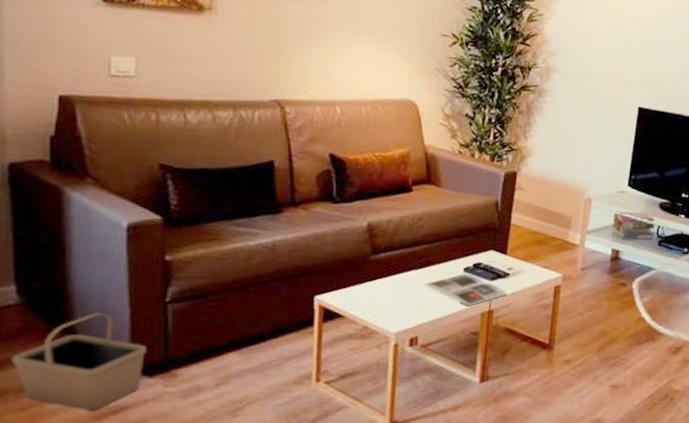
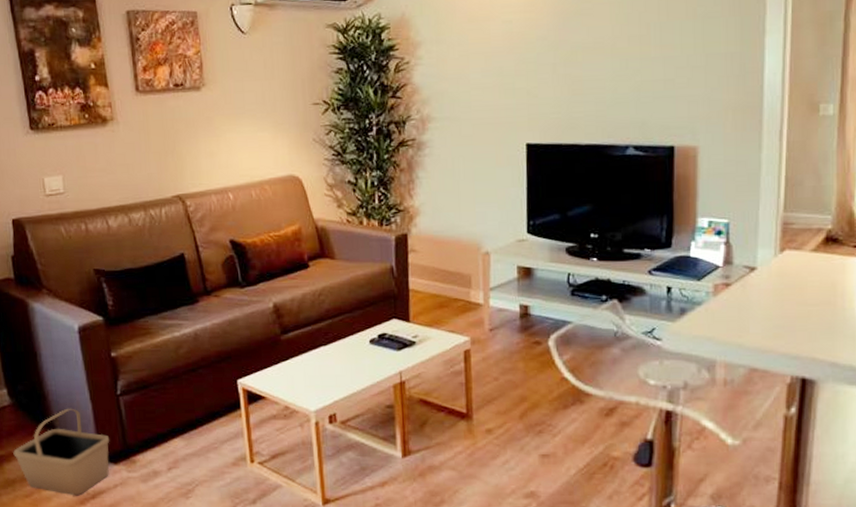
magazine: present [424,273,508,306] -> none [334,345,417,379]
books: present [610,211,655,240] -> none [514,260,566,293]

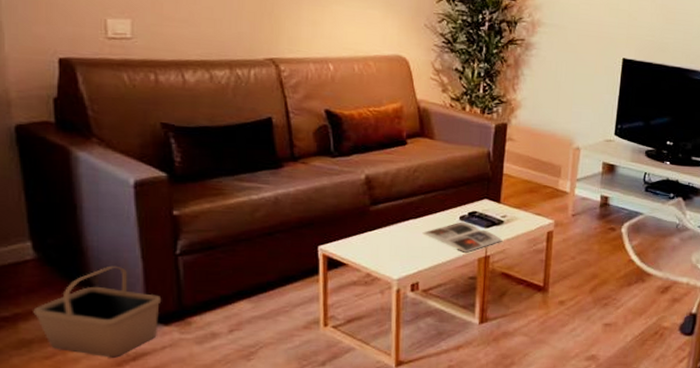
magazine: none [334,345,417,379] -> present [422,222,503,253]

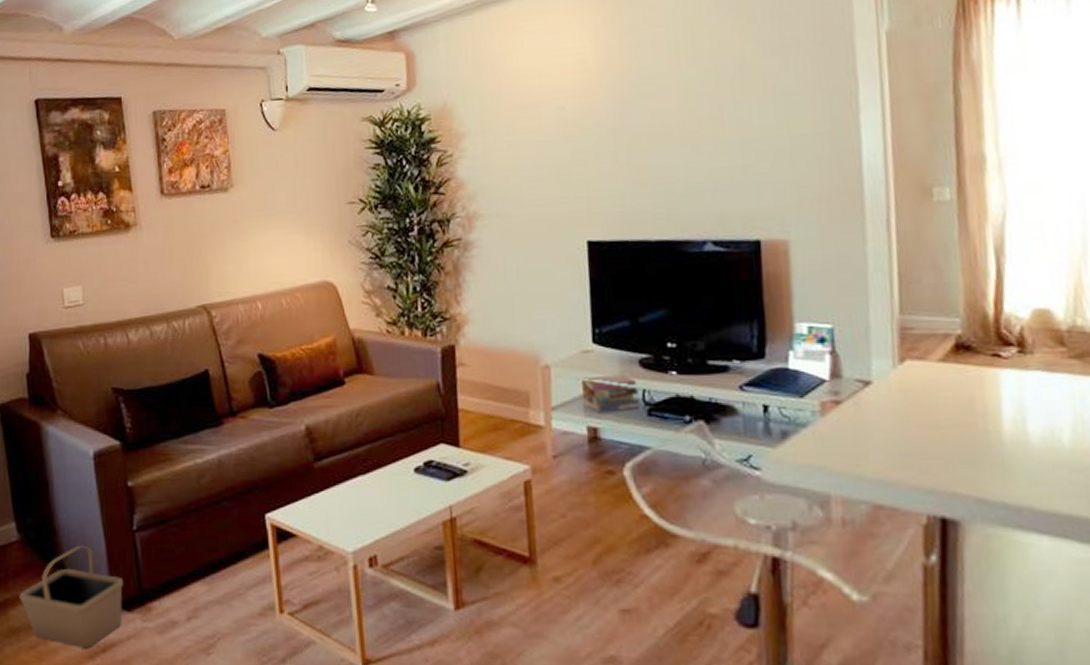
magazine: present [422,222,503,253] -> none [374,475,469,515]
books: none [598,159,642,187] -> present [580,374,641,413]

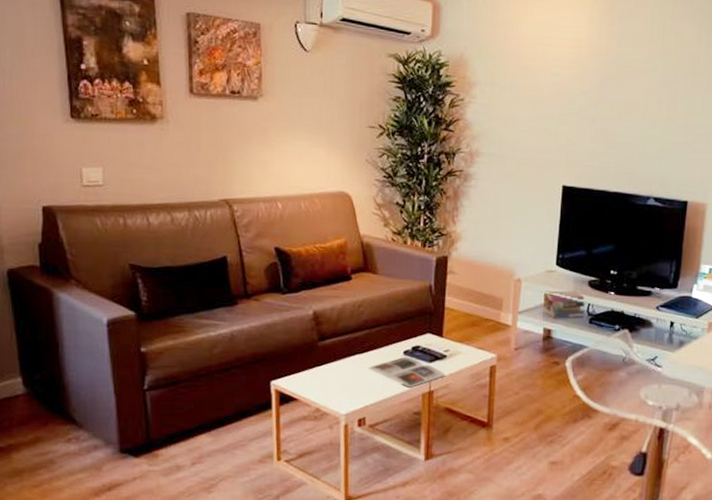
basket: present [19,545,124,647] -> none [24,400,132,486]
magazine: none [374,475,469,515] -> present [368,356,446,388]

